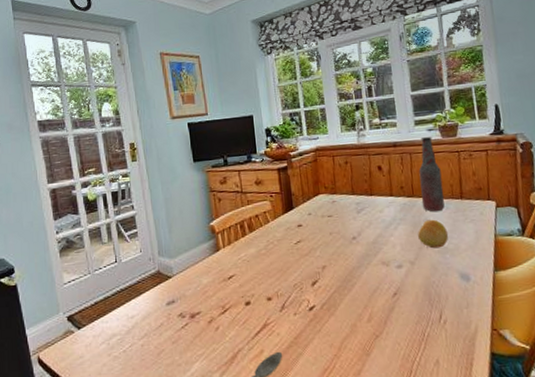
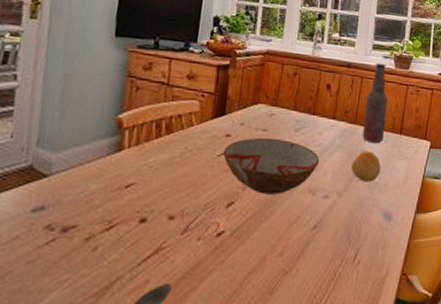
bowl: none [299,221,387,271] -> present [223,137,320,195]

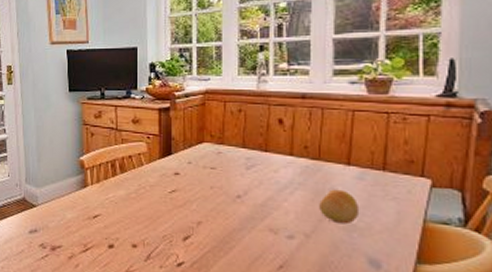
bowl: present [223,137,320,195] -> none [174,175,279,232]
bottle: present [362,62,388,143] -> none [329,90,361,181]

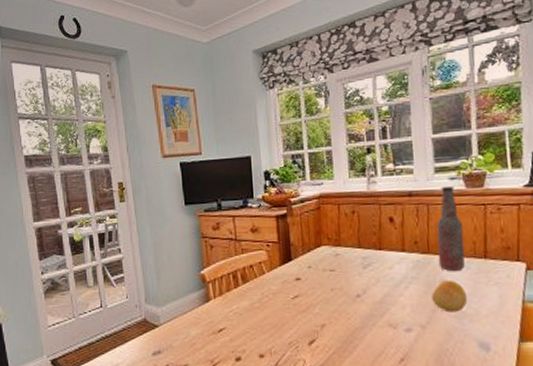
bottle: none [329,90,361,181] -> present [436,185,465,271]

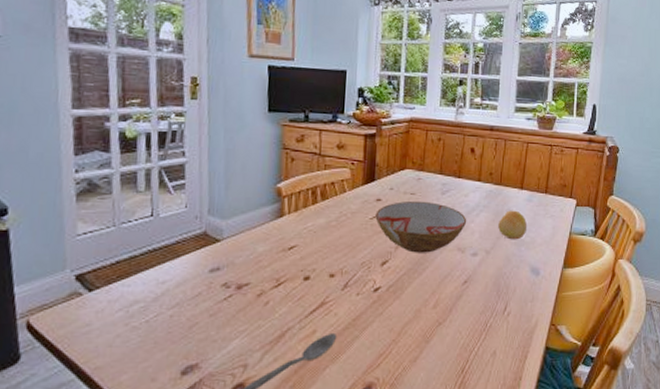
bowl: none [296,277,395,331] -> present [375,200,467,253]
bottle: present [436,185,465,271] -> none [507,125,532,202]

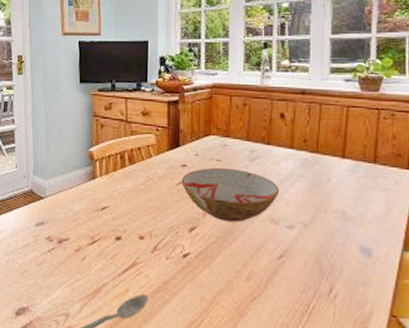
fruit: present [498,210,528,240] -> none [317,181,353,214]

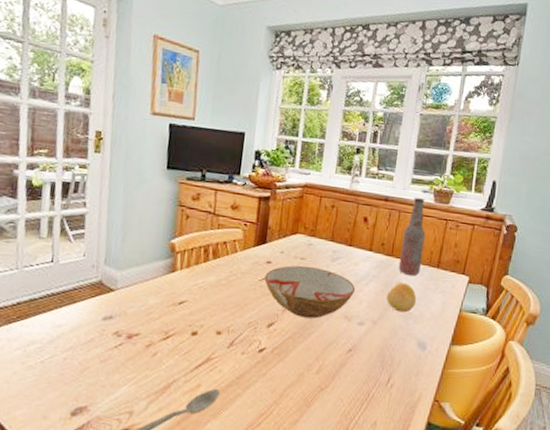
fruit: none [317,181,353,214] -> present [386,282,417,313]
bottle: none [326,87,354,173] -> present [398,197,425,276]

